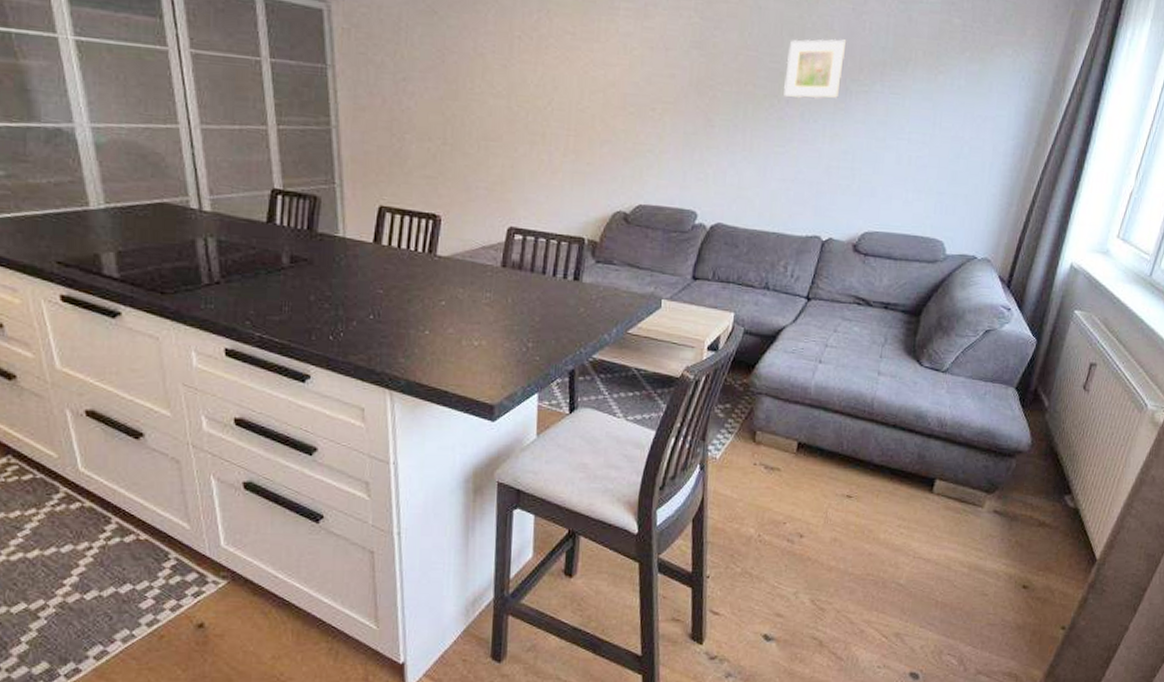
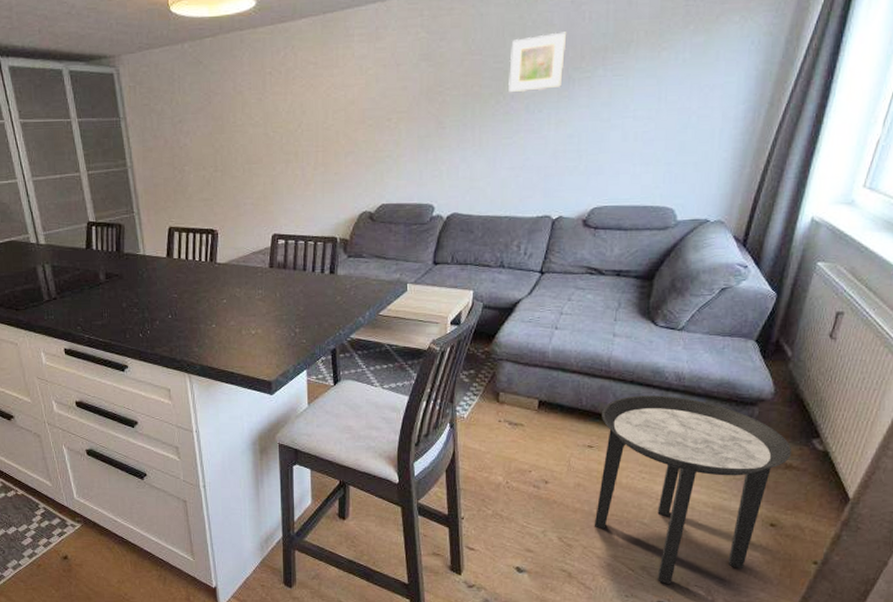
side table: none [848,441,1046,654] -> present [594,395,792,585]

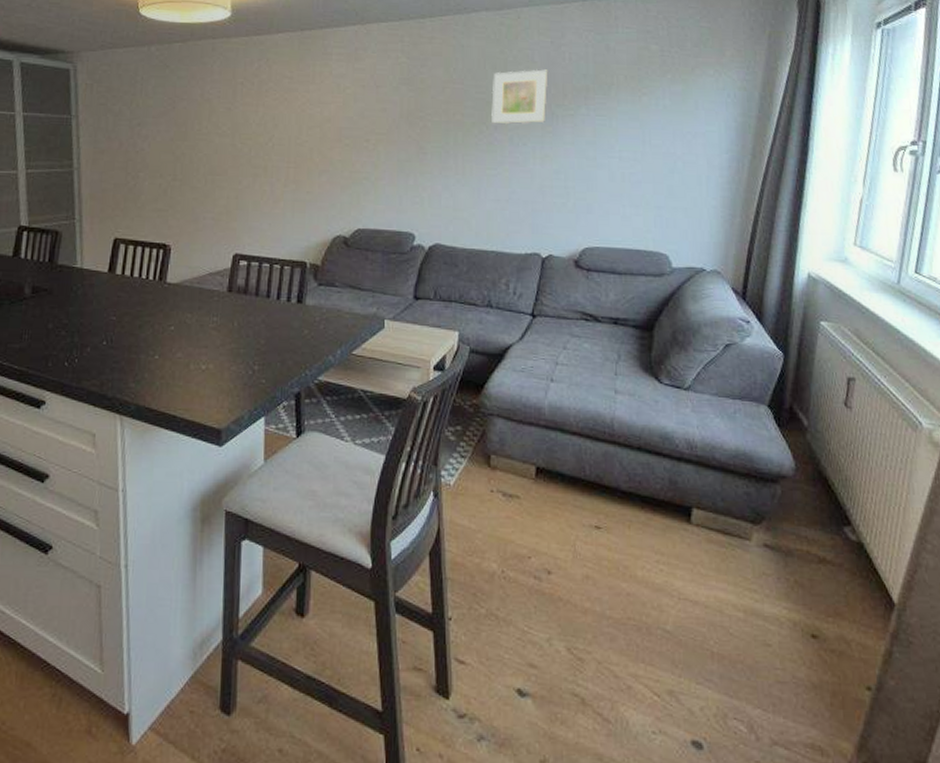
side table: present [594,395,792,585] -> none [608,465,824,717]

